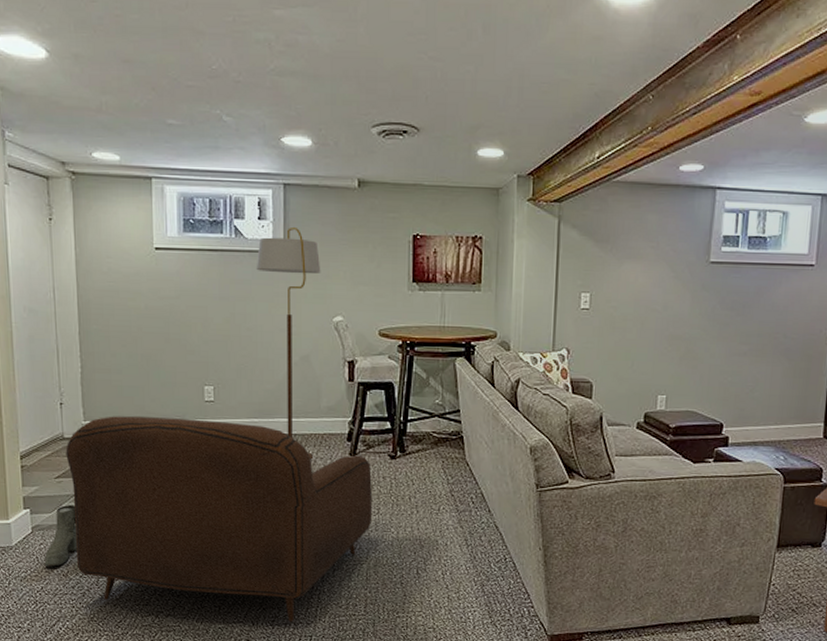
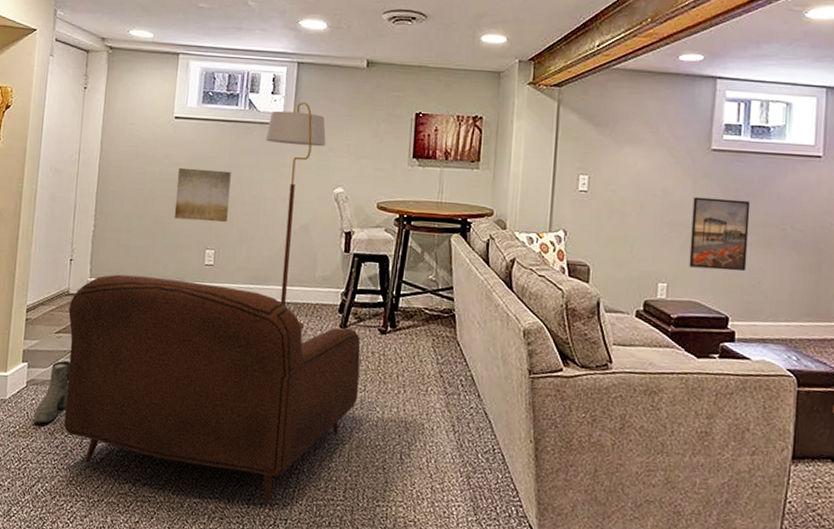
wall art: none [165,302,224,358] -> present [174,167,231,223]
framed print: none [687,310,746,380] -> present [689,196,751,271]

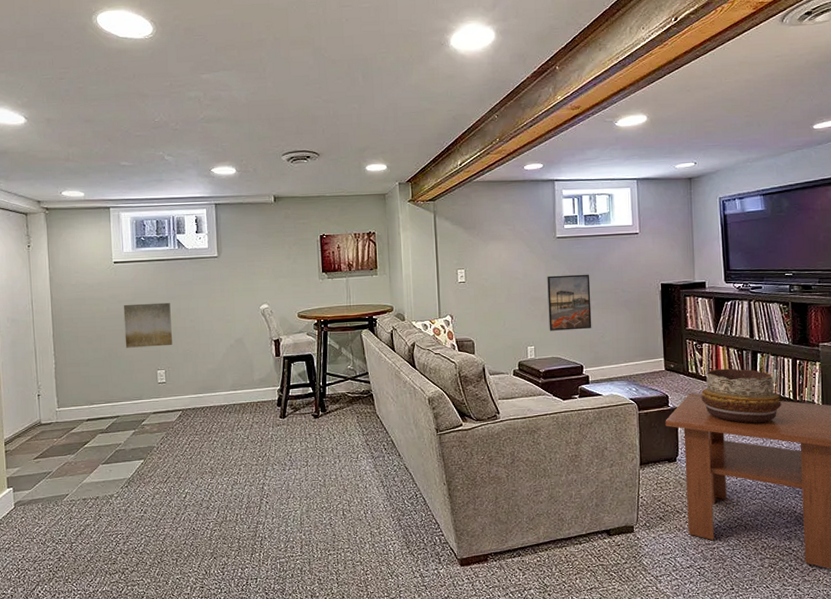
boots: present [33,360,70,424] -> none [25,480,54,537]
armchair: present [63,274,361,503] -> none [43,398,303,568]
floor lamp: present [265,101,326,330] -> none [195,236,250,425]

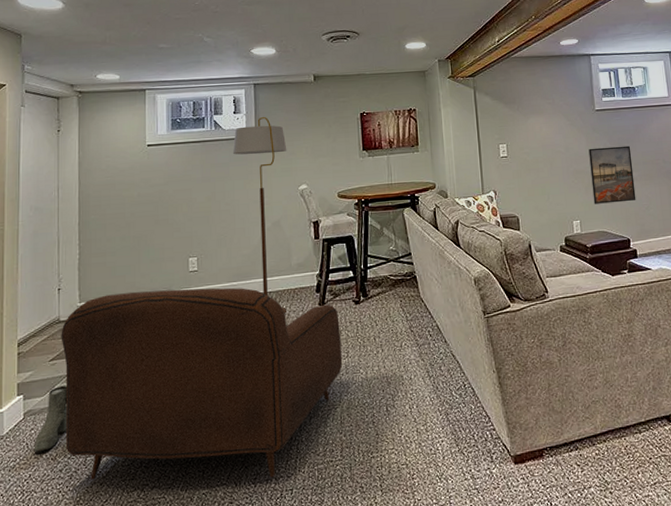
boots: none [25,480,54,537] -> present [33,385,68,452]
armchair: none [43,398,303,568] -> present [61,287,343,480]
wall art: present [123,302,172,348] -> none [155,185,206,235]
floor lamp: none [195,236,250,425] -> present [232,116,287,314]

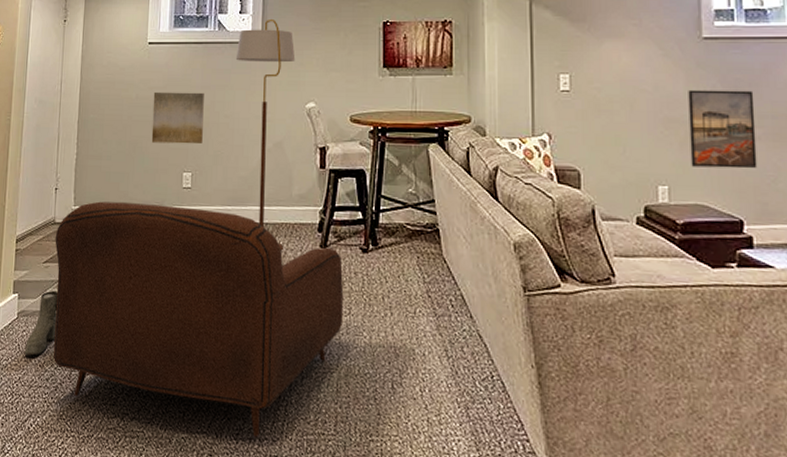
wall art: none [155,185,206,235] -> present [151,91,204,144]

